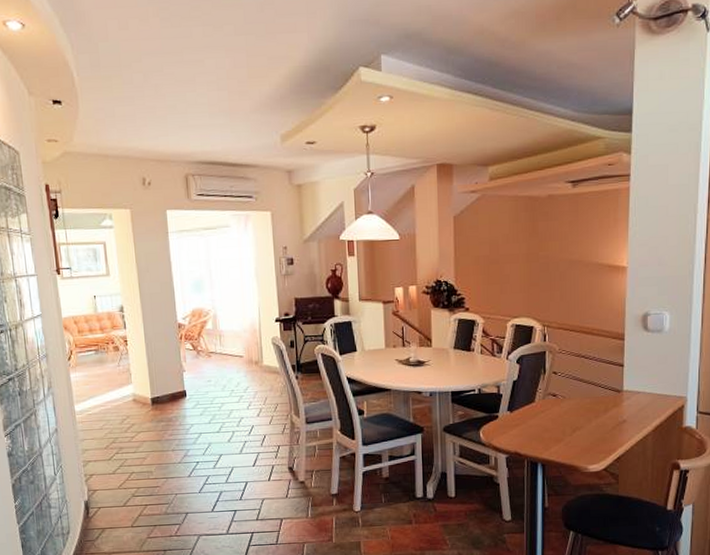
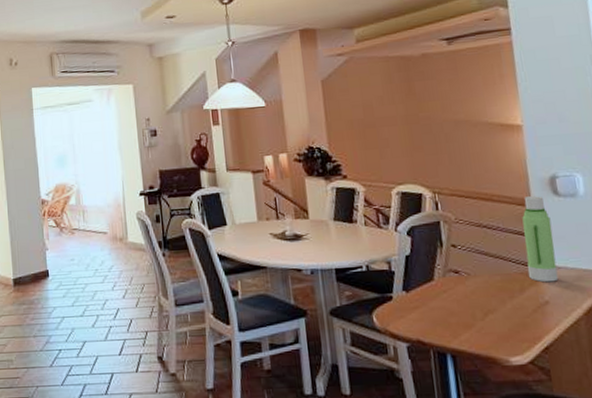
water bottle: none [613,331,638,405] -> present [522,196,559,283]

